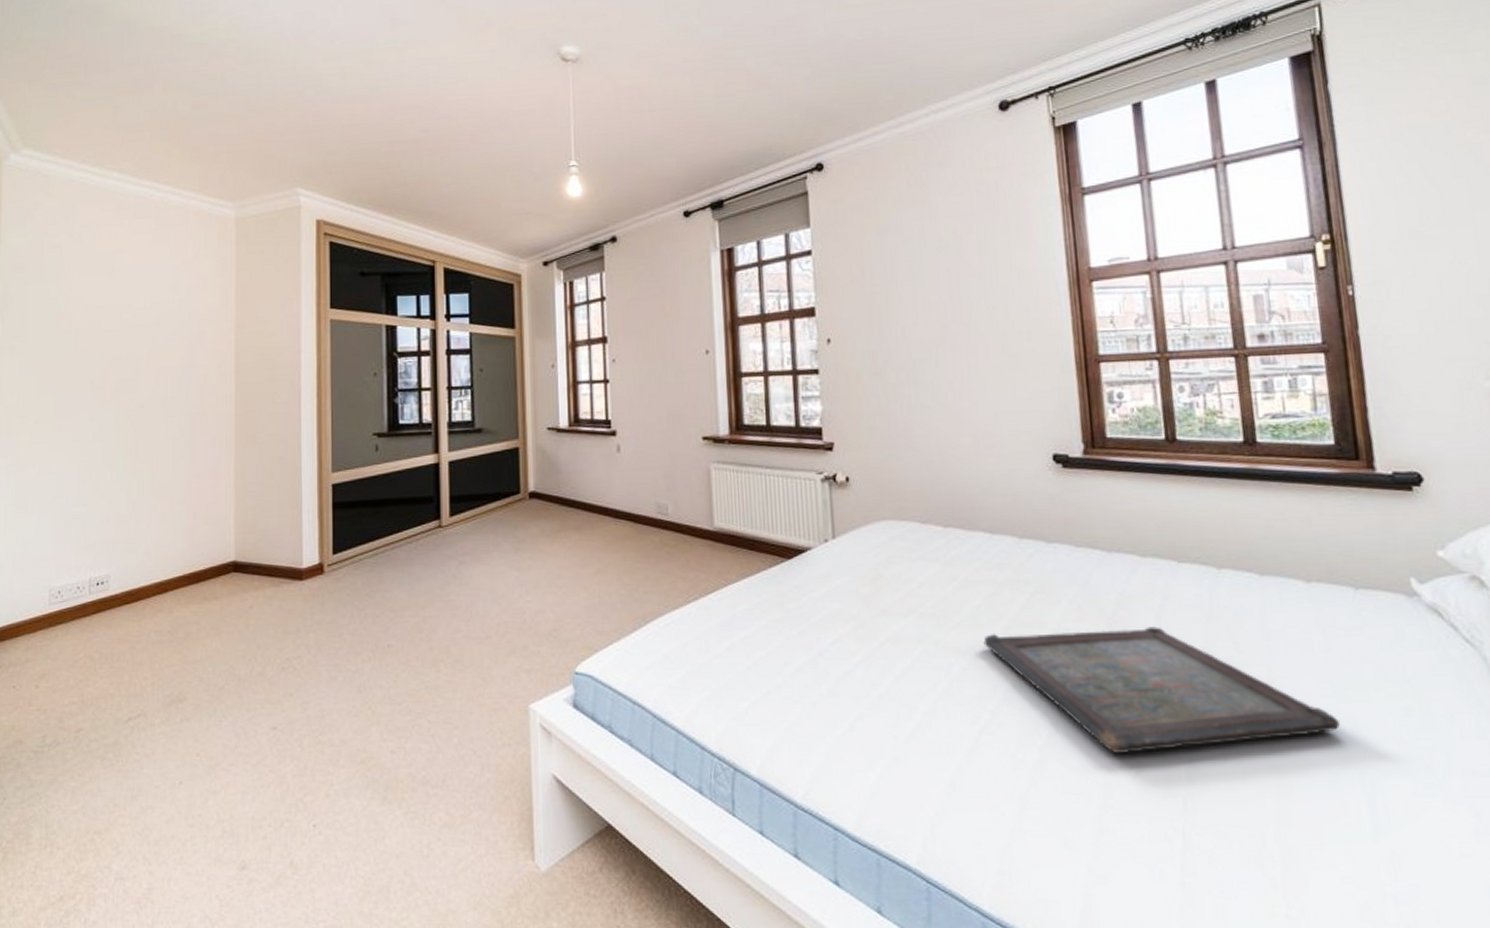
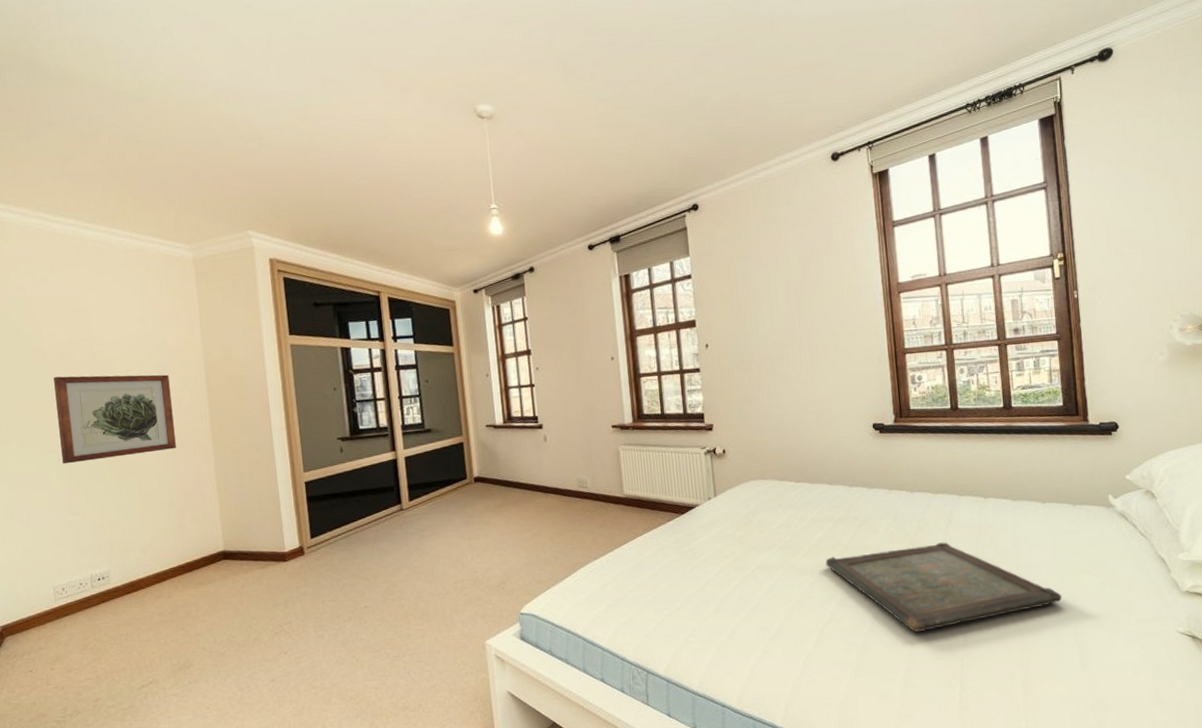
wall art: none [76,346,196,446] -> present [54,374,176,464]

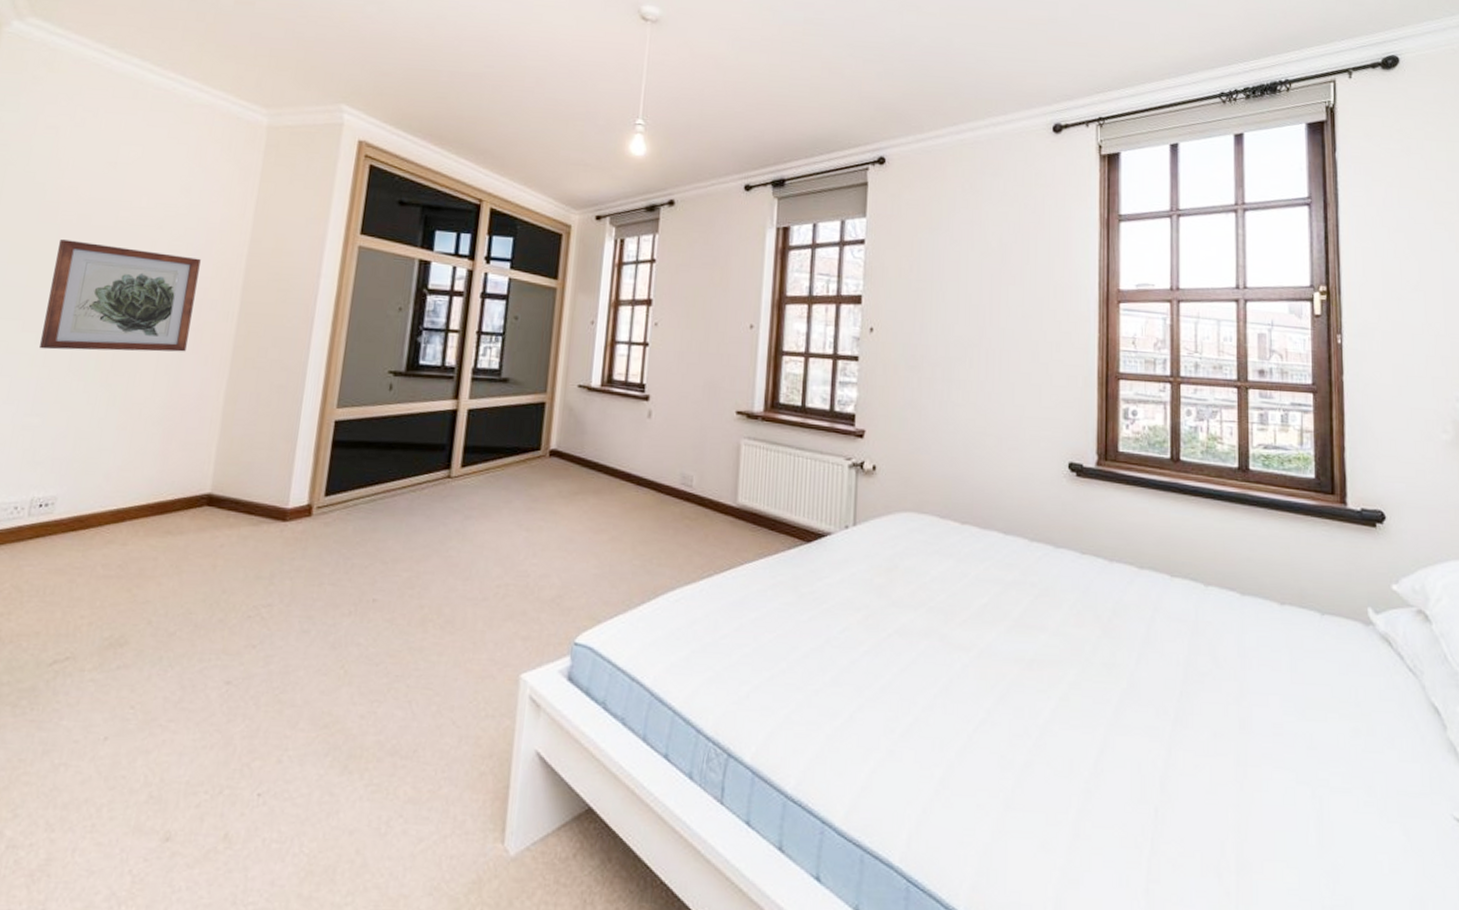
serving tray: present [825,542,1062,632] -> none [986,632,1299,759]

